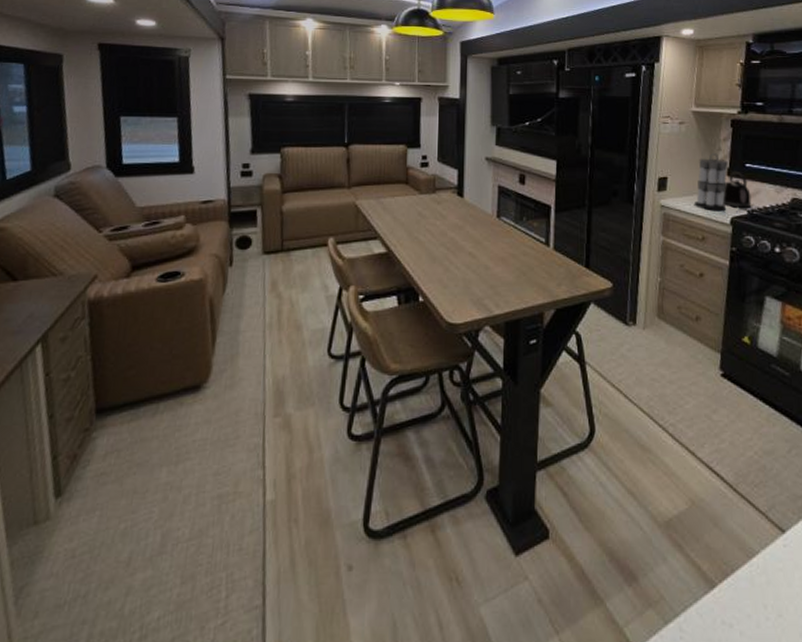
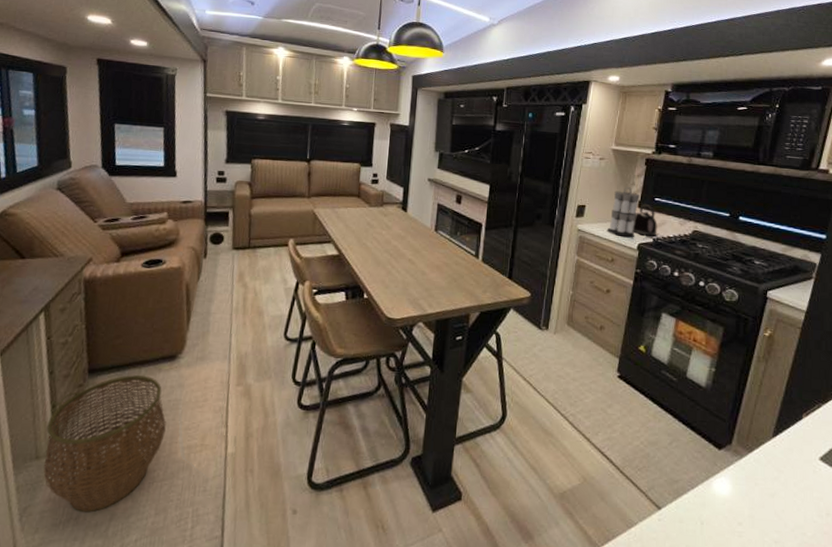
basket: none [43,413,191,587] -> present [43,375,166,513]

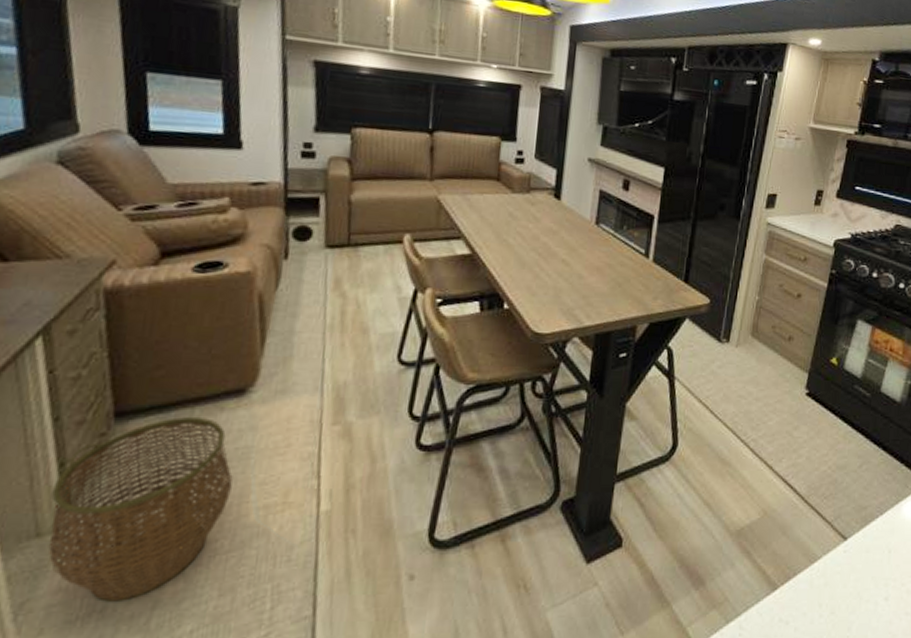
spice rack: present [606,187,640,238] -> none [800,173,839,233]
kettle: present [632,203,657,237] -> none [828,192,857,232]

